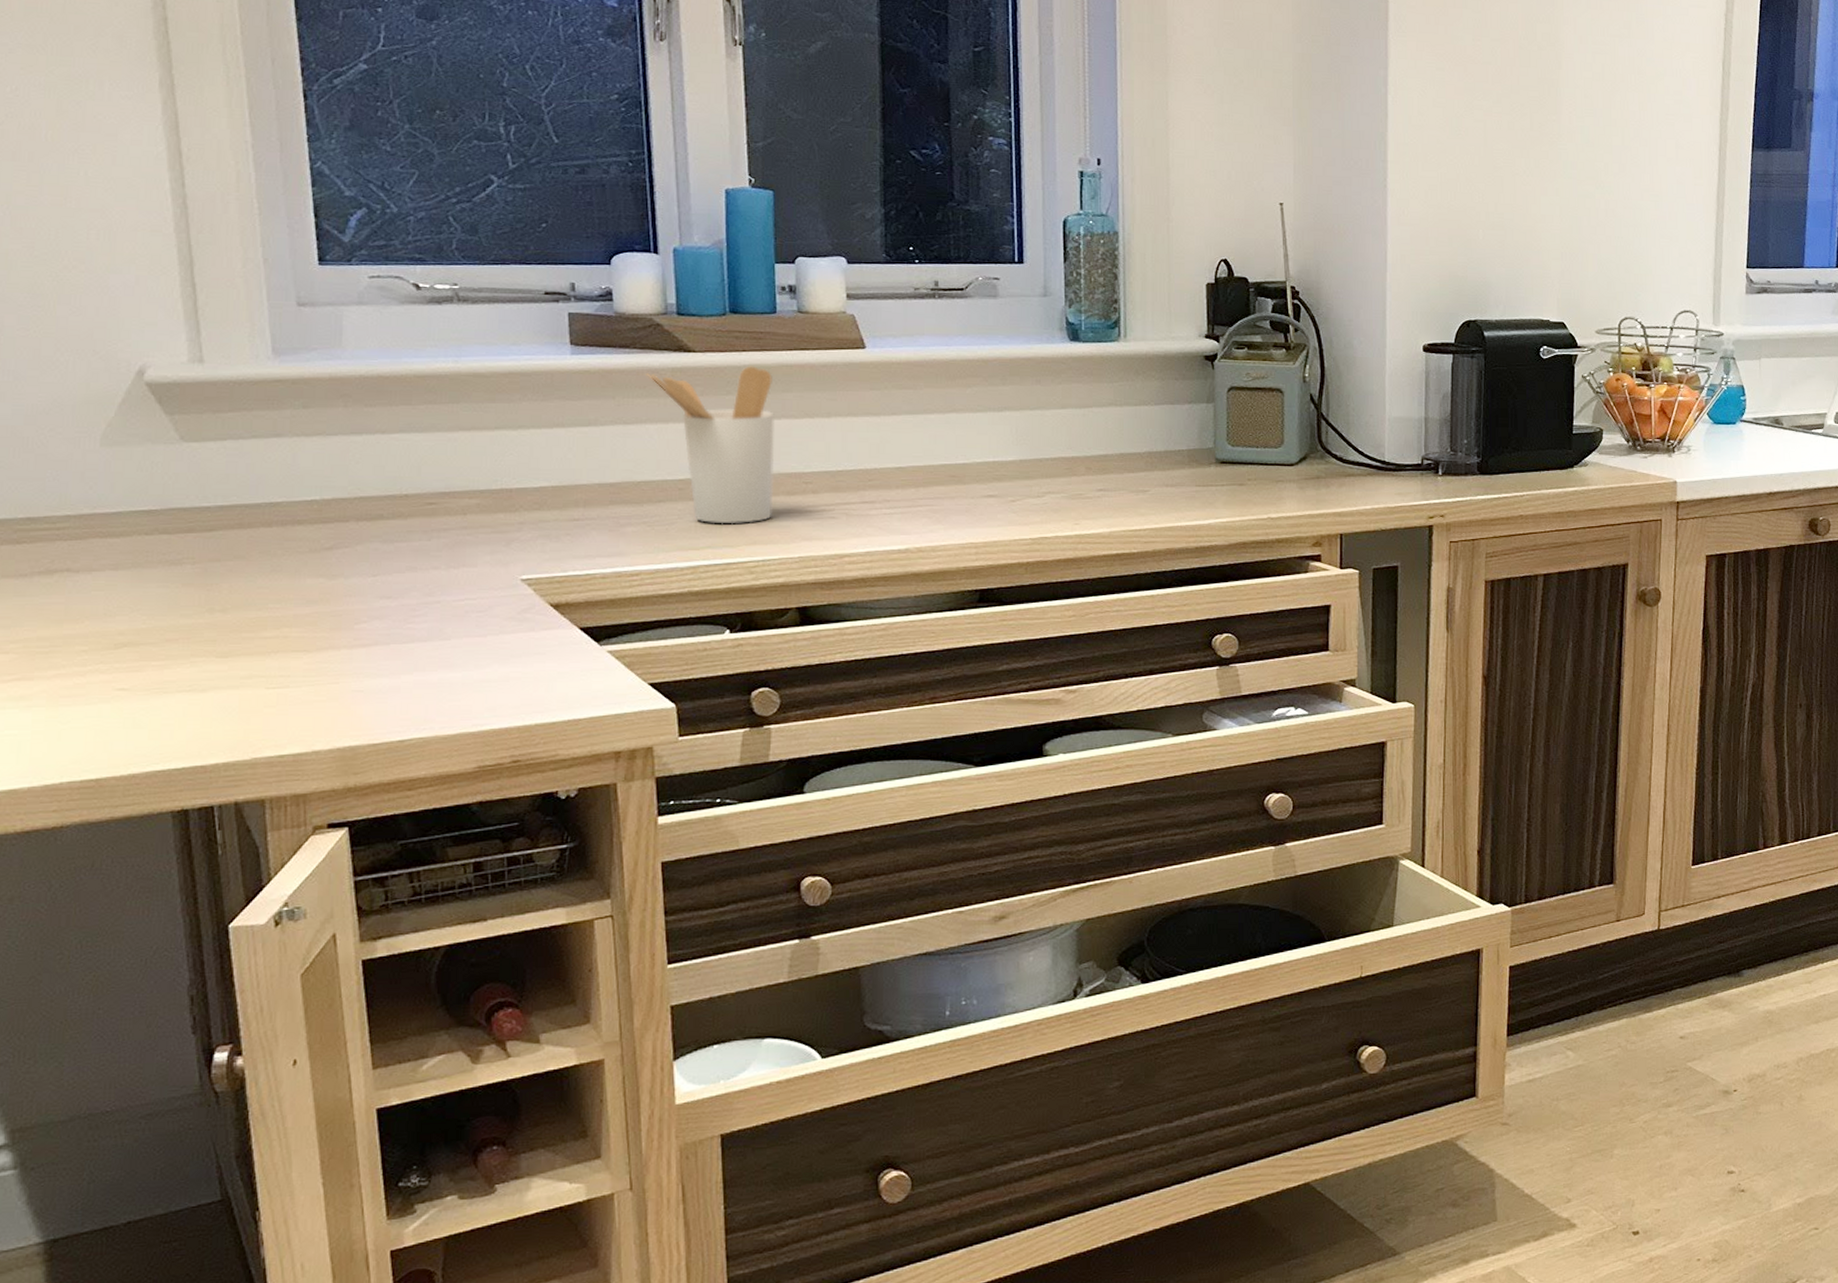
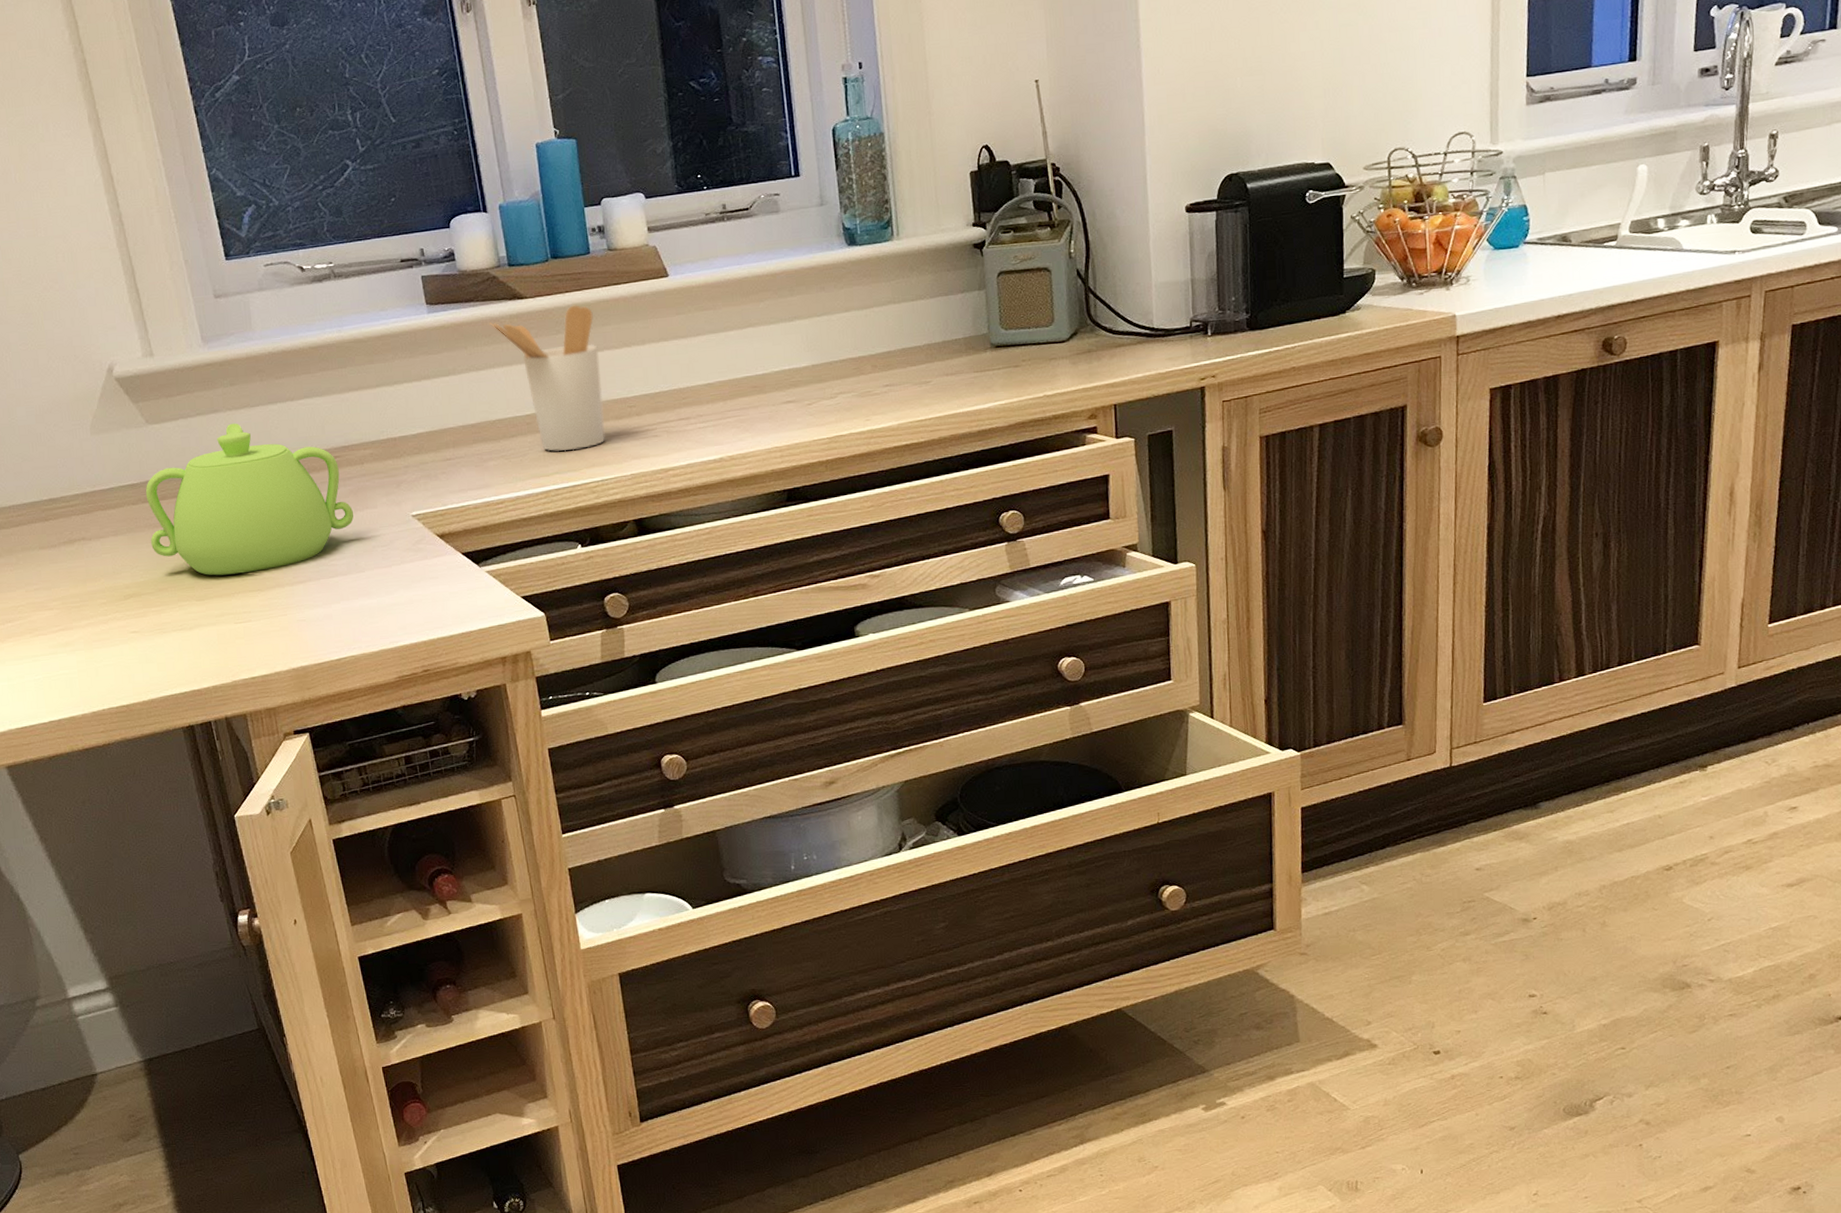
teapot: none [164,451,446,629] -> present [145,423,354,576]

